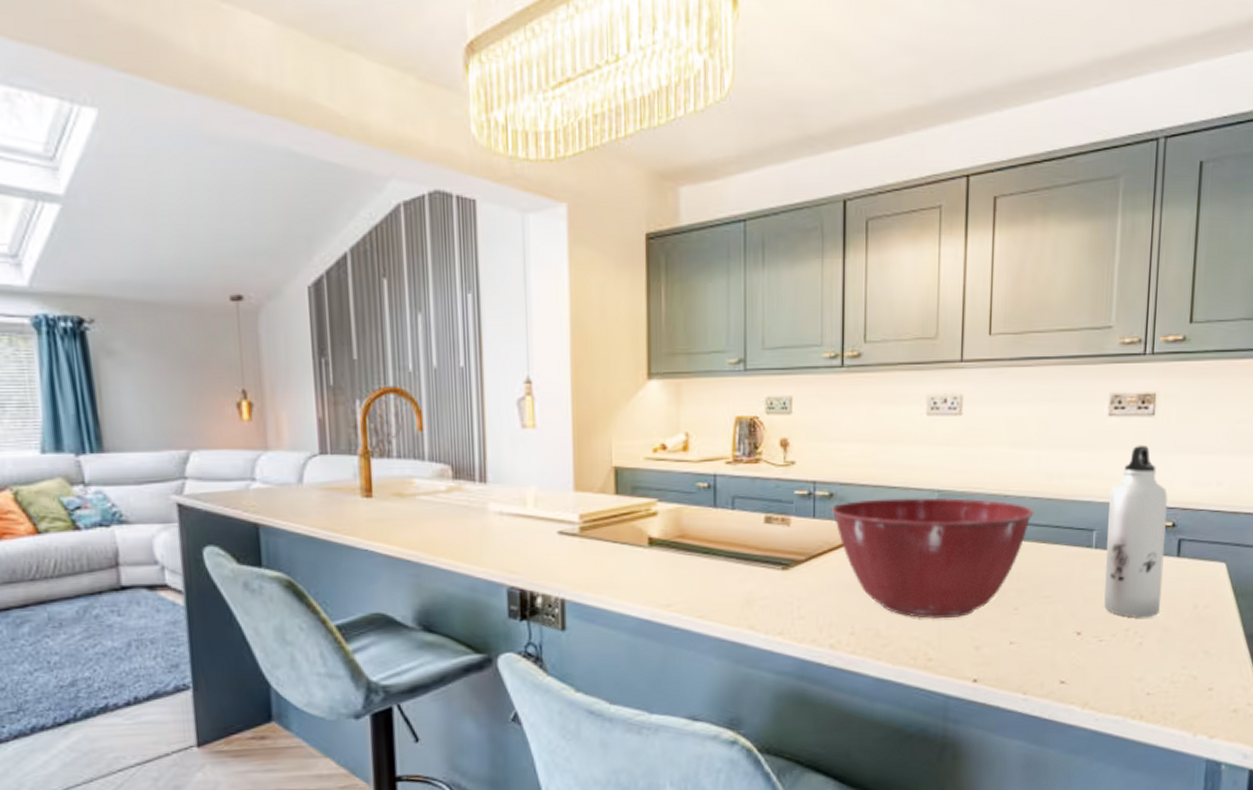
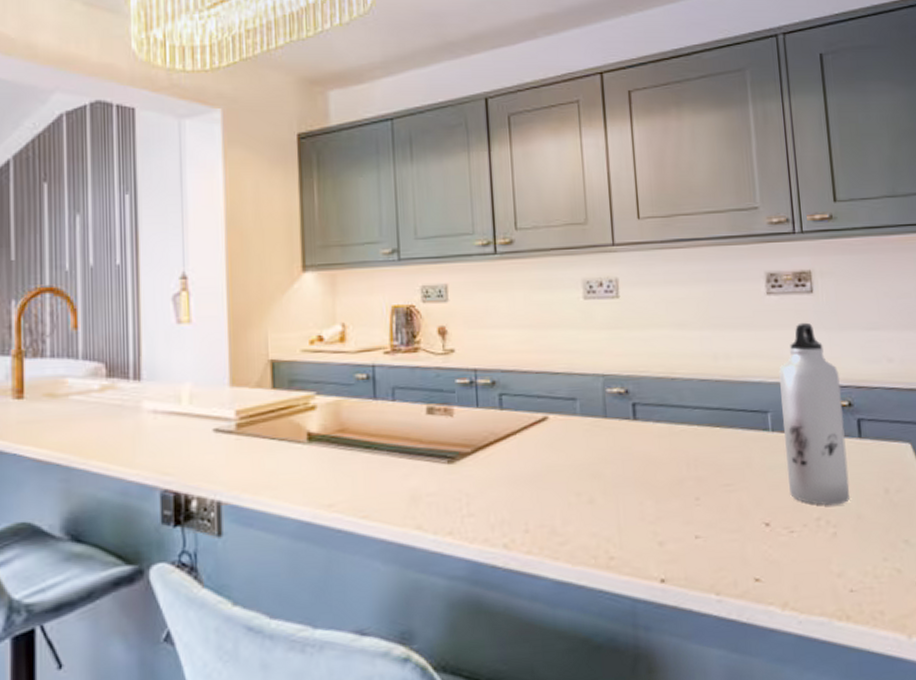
mixing bowl: present [832,497,1034,620] -> none [495,382,704,513]

